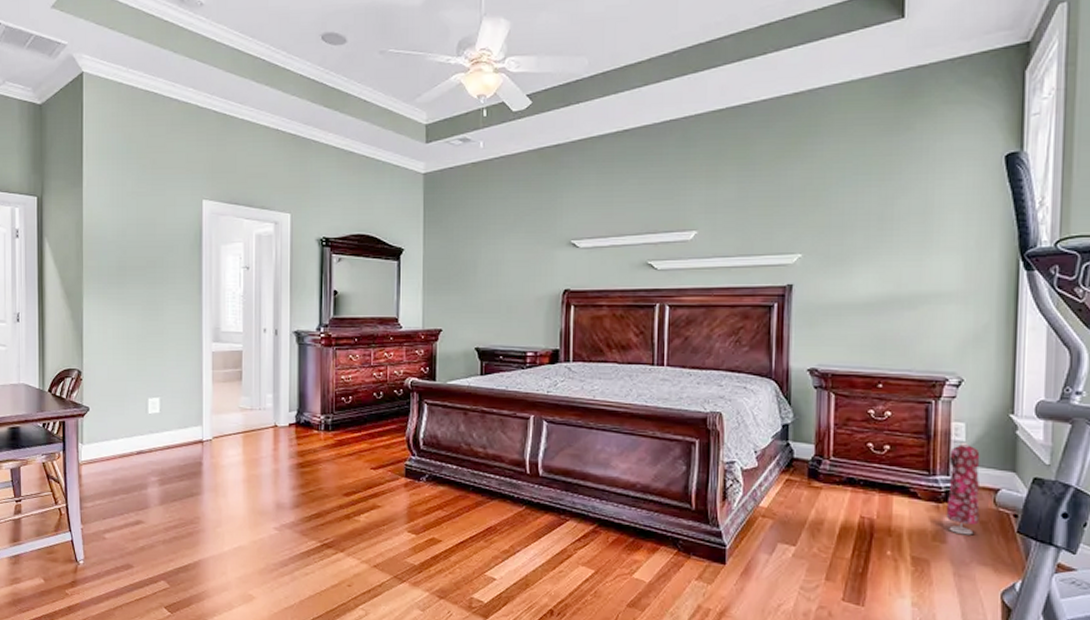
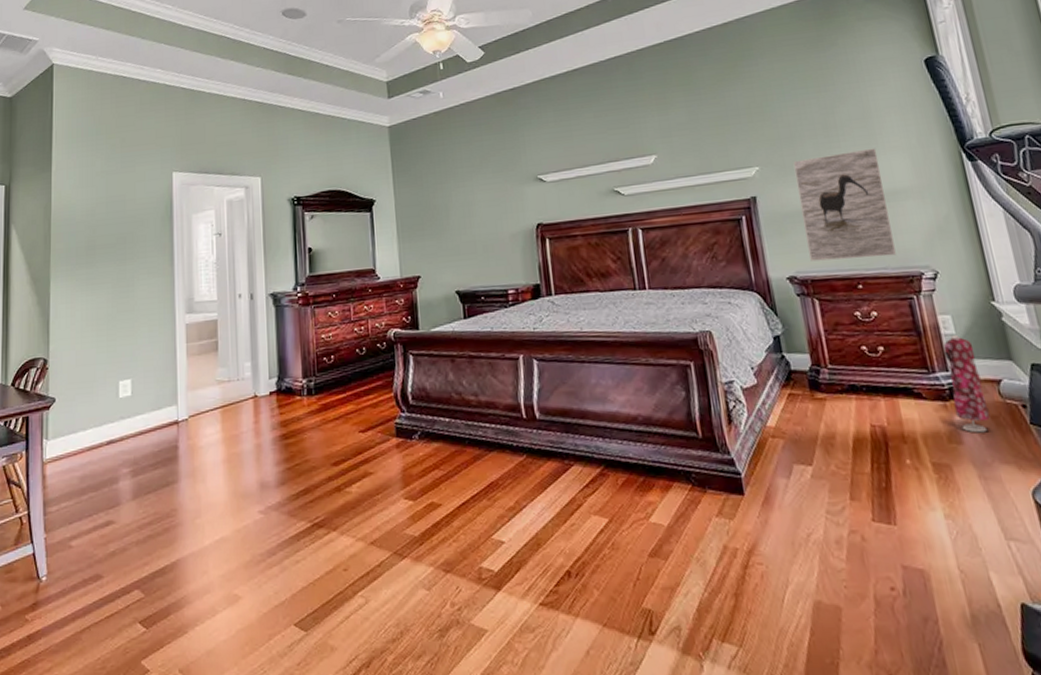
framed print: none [835,246,930,359] -> present [793,148,896,262]

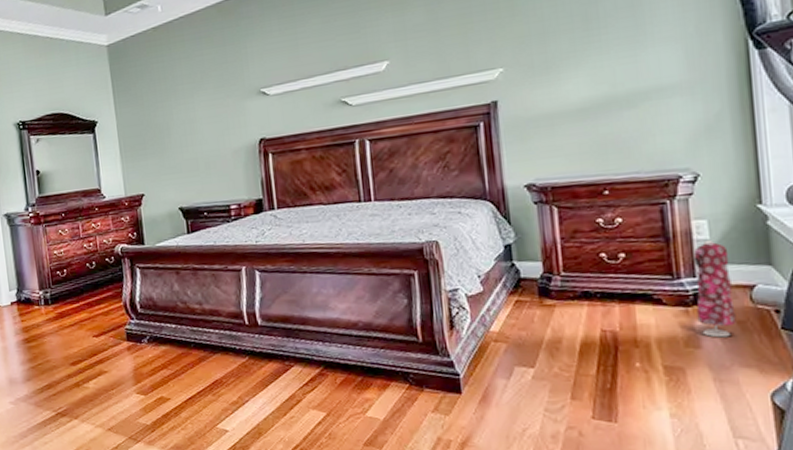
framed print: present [793,148,896,262] -> none [543,39,652,168]

